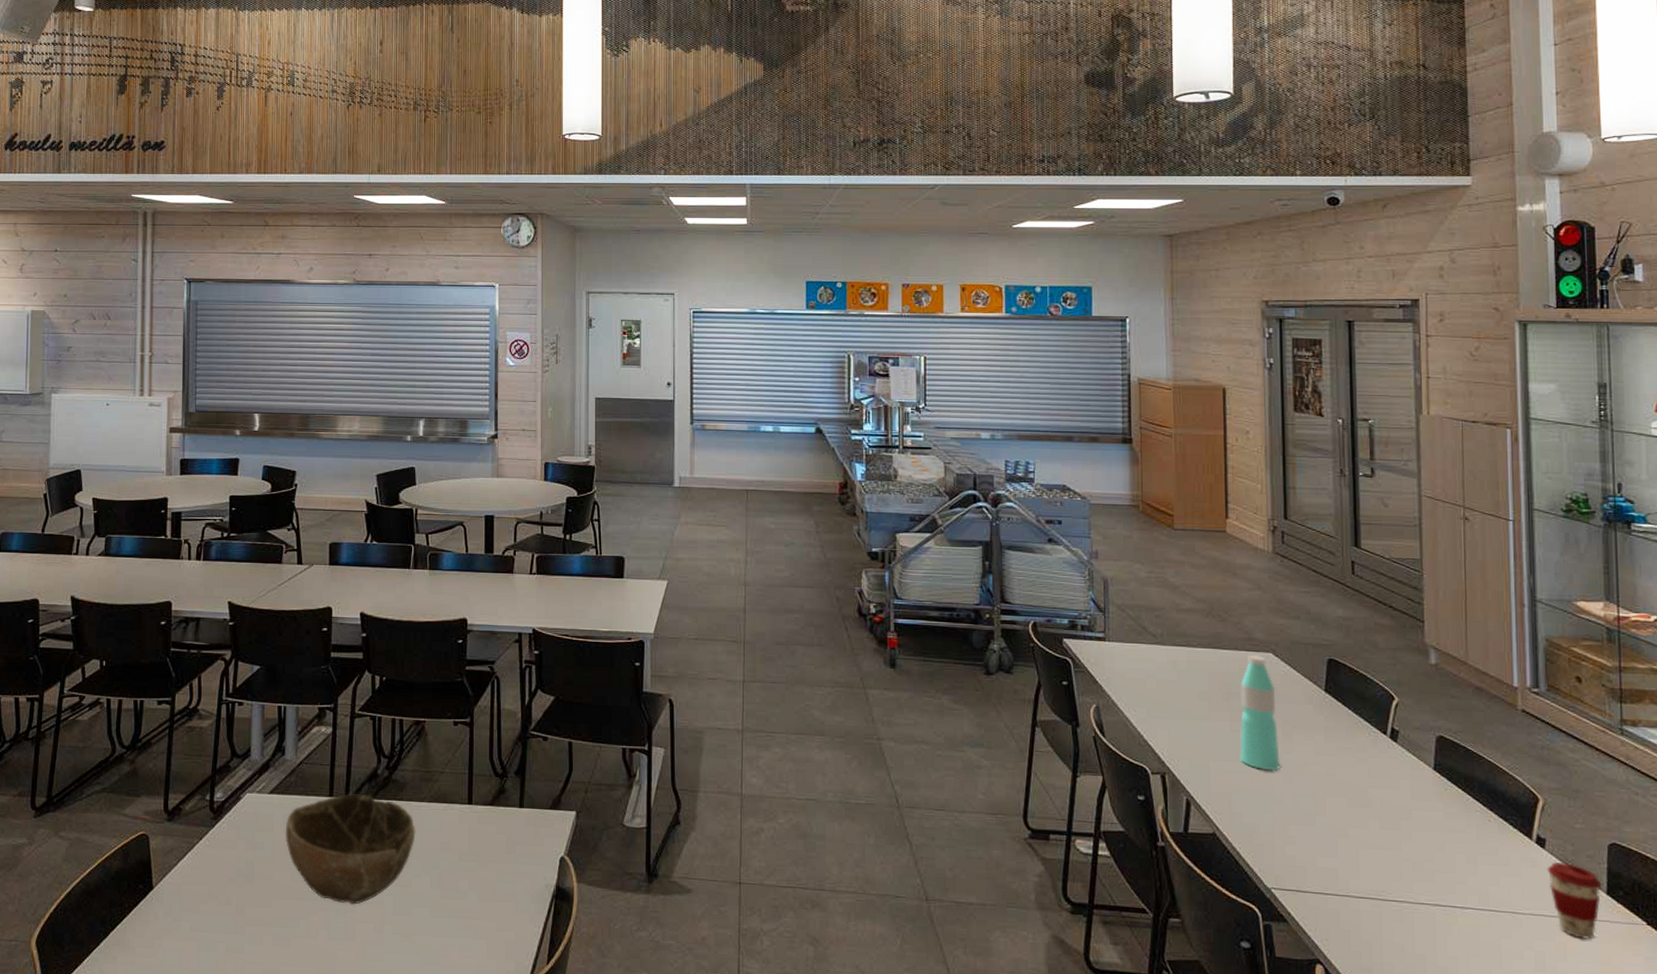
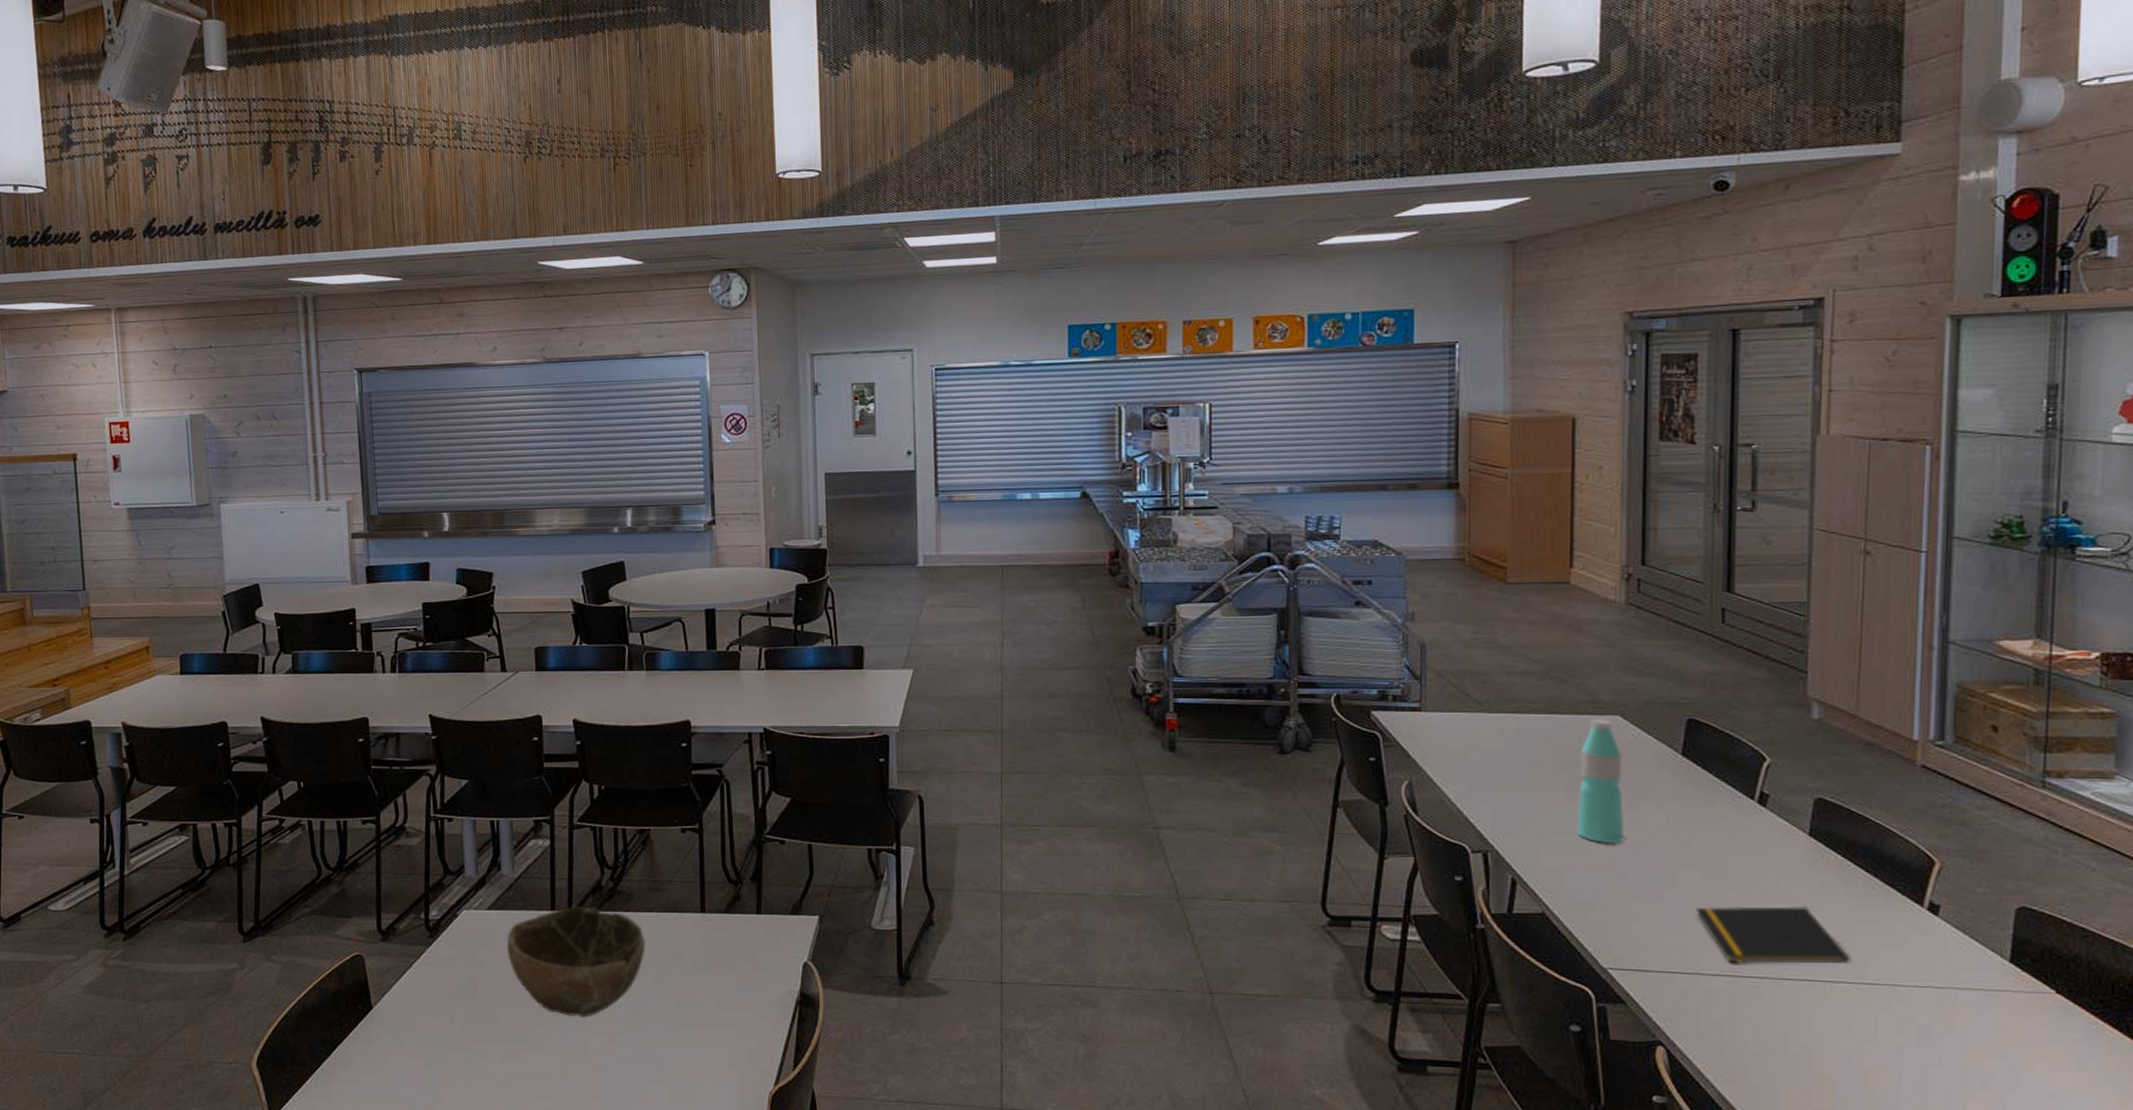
notepad: none [1343,833,1475,890] -> present [1695,906,1851,964]
coffee cup: present [1547,861,1602,939] -> none [1938,929,2005,1011]

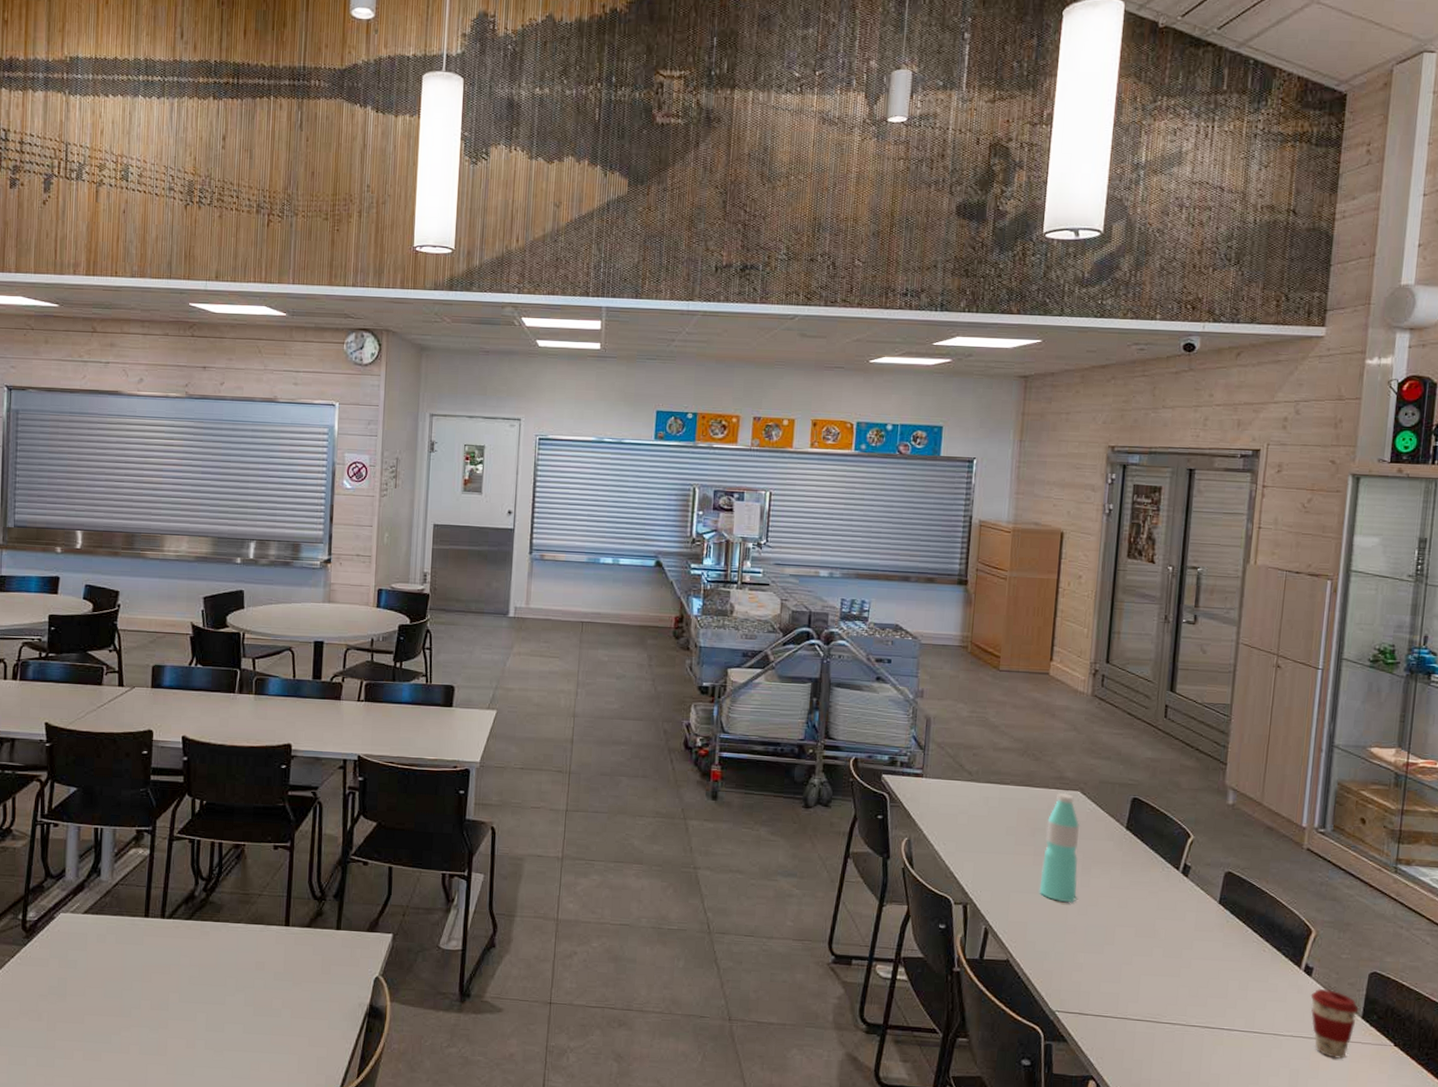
bowl: present [506,907,646,1017] -> none [99,915,231,1021]
notepad: present [1695,906,1851,964] -> none [1127,961,1243,1014]
coffee cup: none [1938,929,2005,1011] -> present [1310,988,1359,1059]

